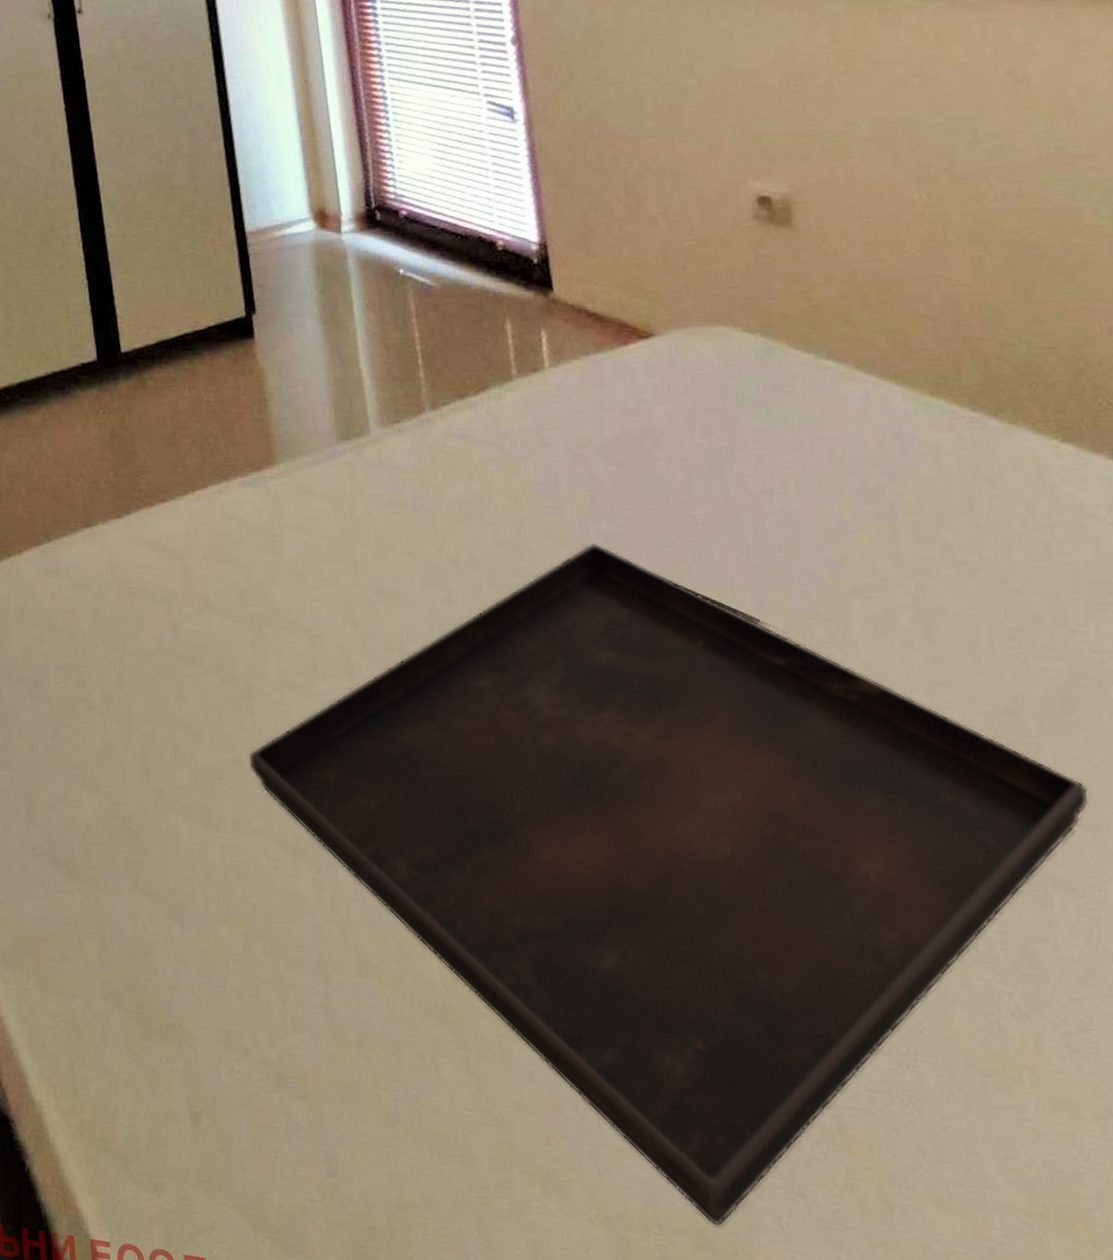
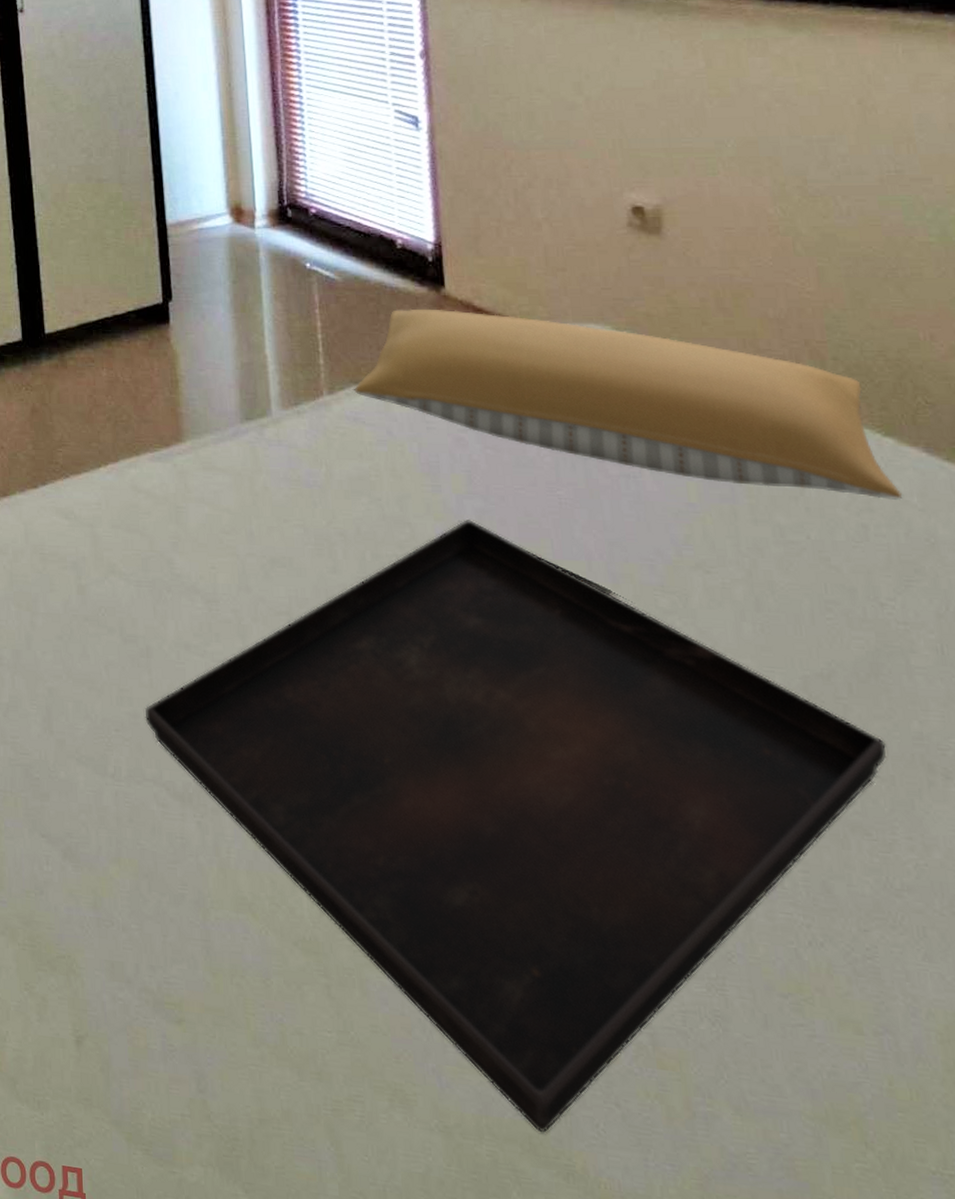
pillow: none [459,314,1087,513] -> present [354,308,902,500]

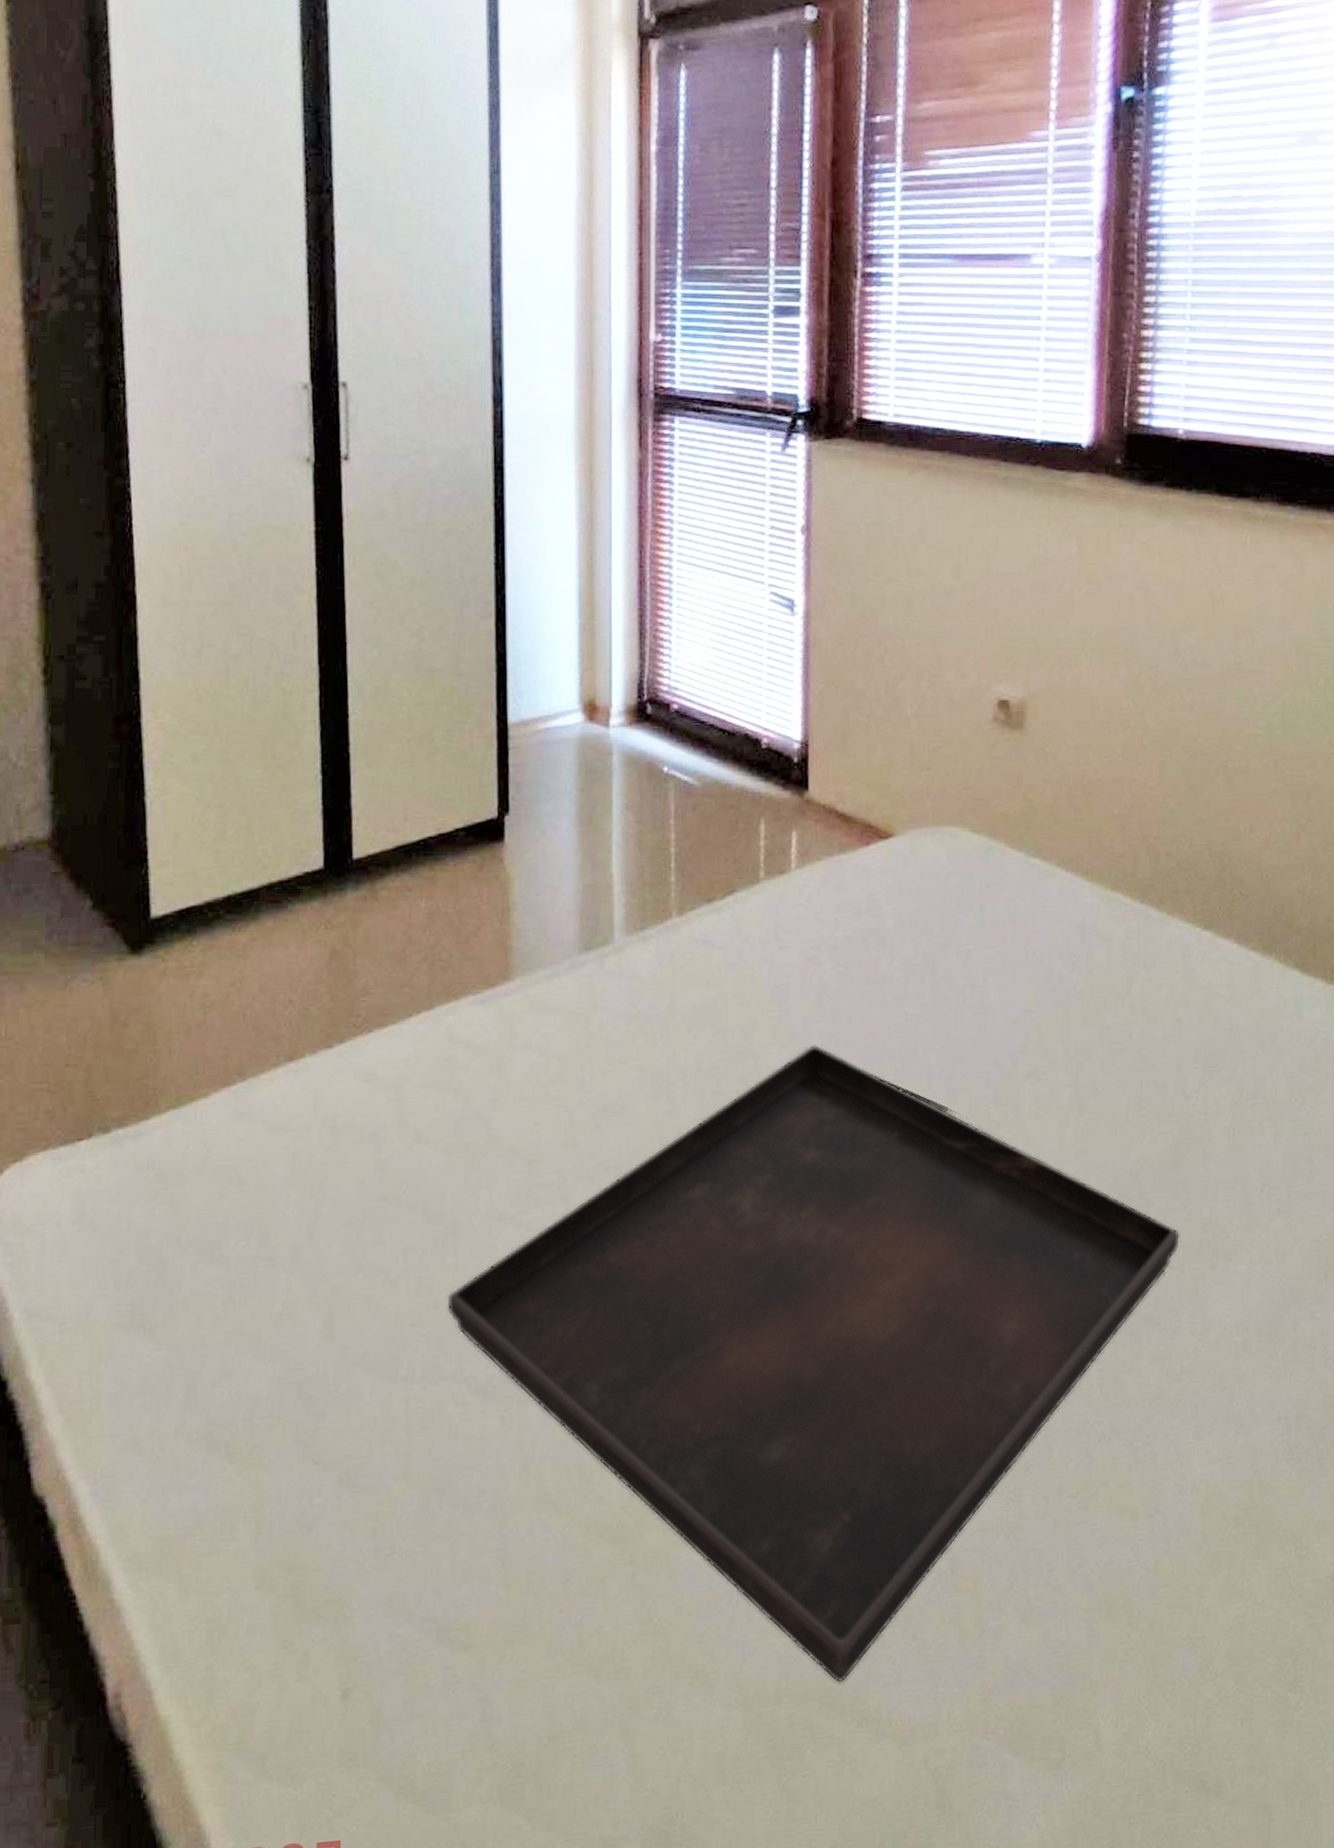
pillow: present [354,308,902,500] -> none [706,815,1213,992]

